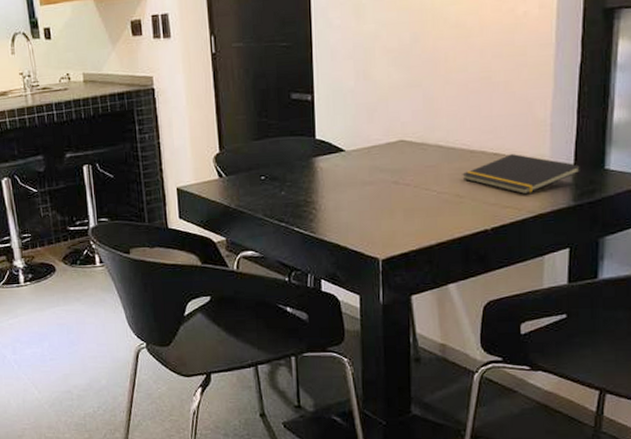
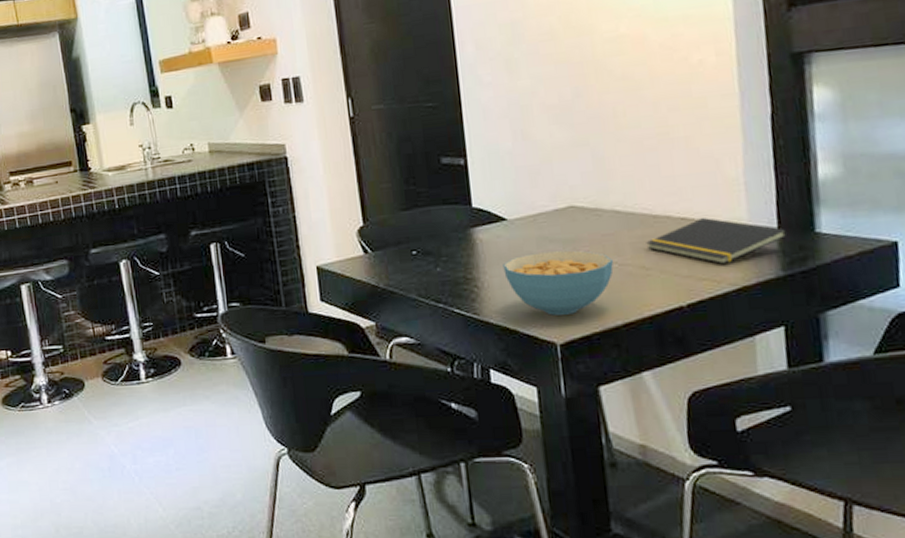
cereal bowl: none [339,179,432,235] -> present [503,250,614,316]

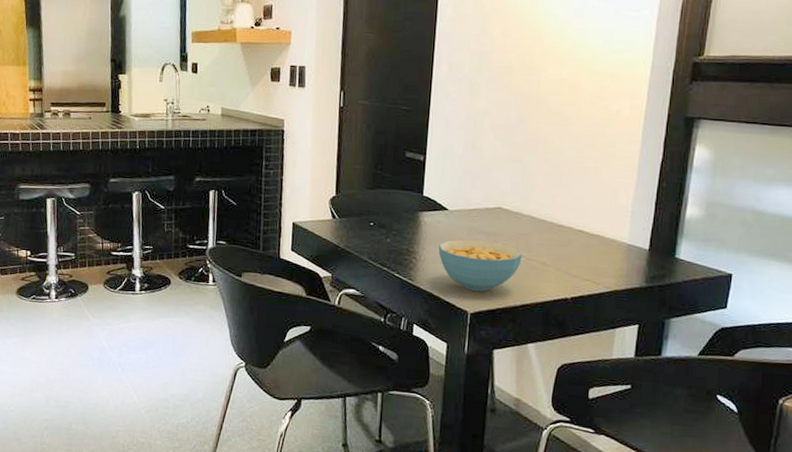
notepad: present [646,218,788,265] -> none [549,233,655,271]

